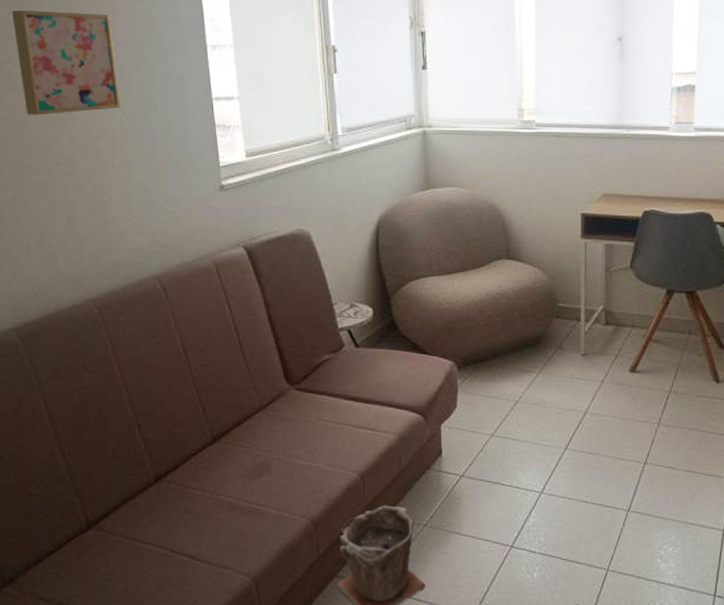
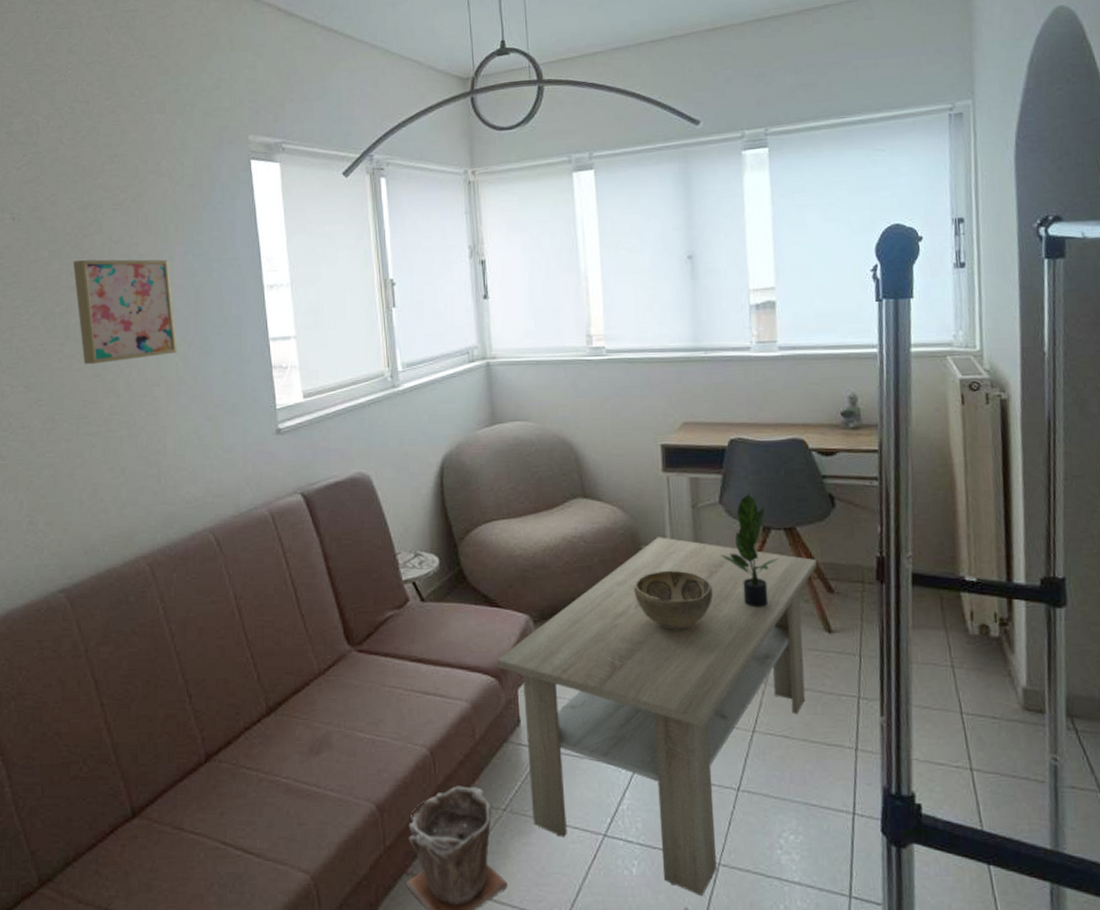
coffee table: none [422,296,713,596] -> present [496,537,818,897]
decorative bowl: none [549,325,619,376] -> present [634,570,714,628]
potted plant: none [628,259,679,360] -> present [720,493,779,608]

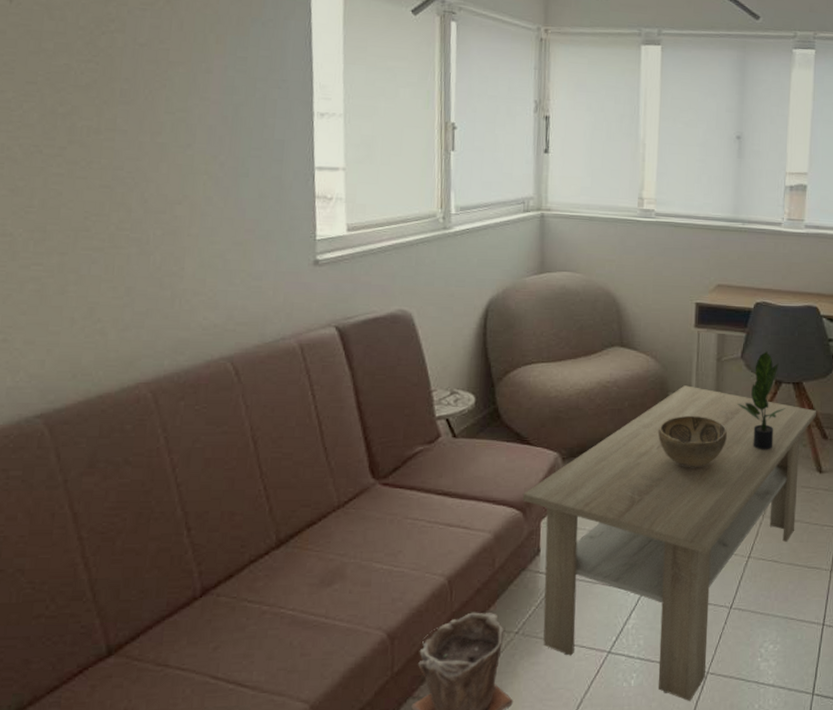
wall art: present [73,259,177,365] -> none [84,58,207,174]

